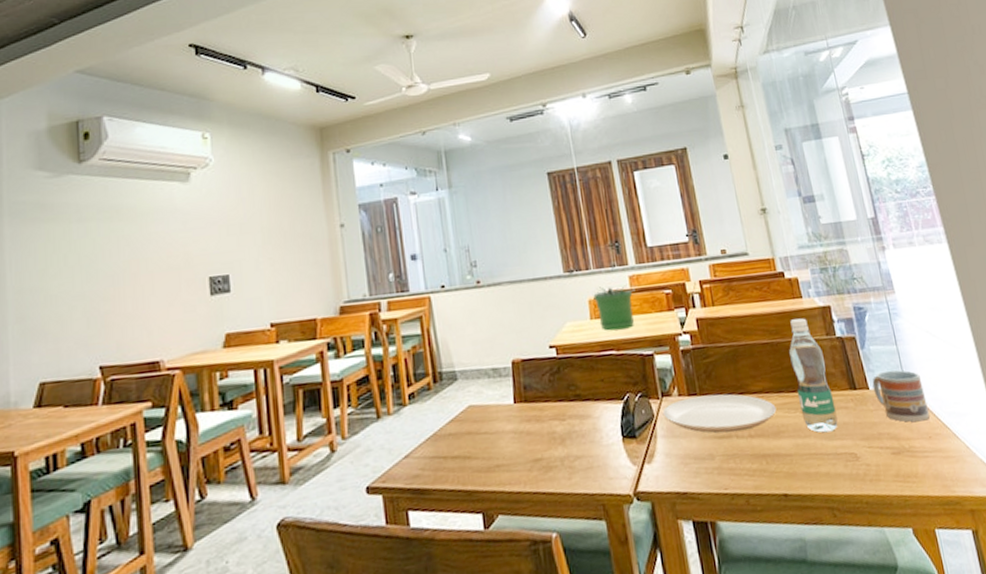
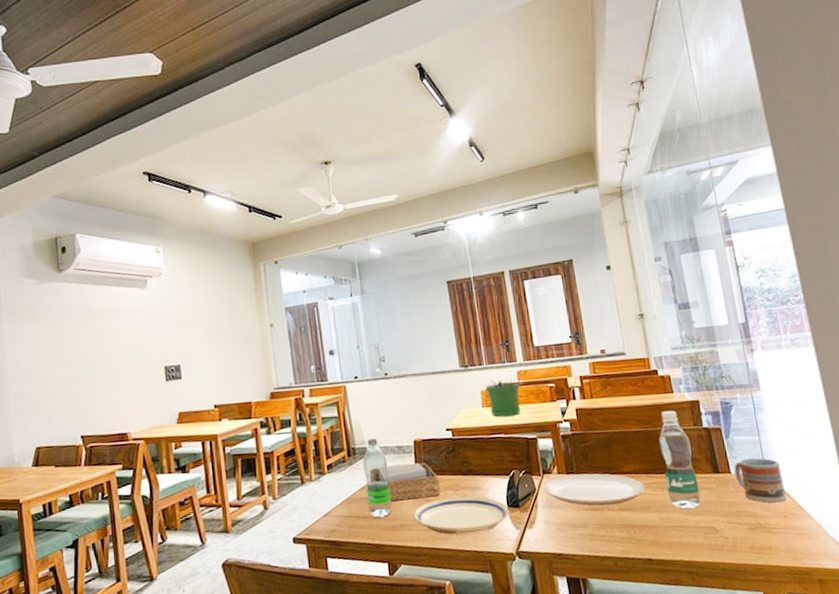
bottle: none [451,360,487,458] -> present [363,438,392,518]
napkin holder: none [479,387,544,437] -> present [386,462,440,502]
plate: none [512,426,625,475] -> present [413,496,510,535]

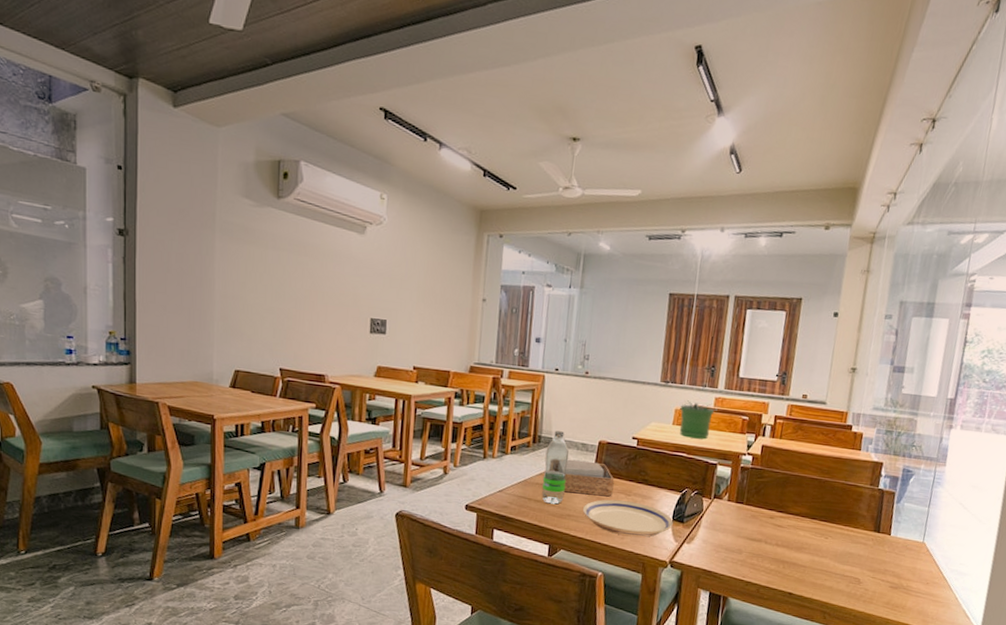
plate: present [543,473,645,506] -> none [710,504,806,540]
bottle: present [658,410,701,509] -> none [825,465,862,559]
cup: present [734,457,786,503] -> none [893,524,939,570]

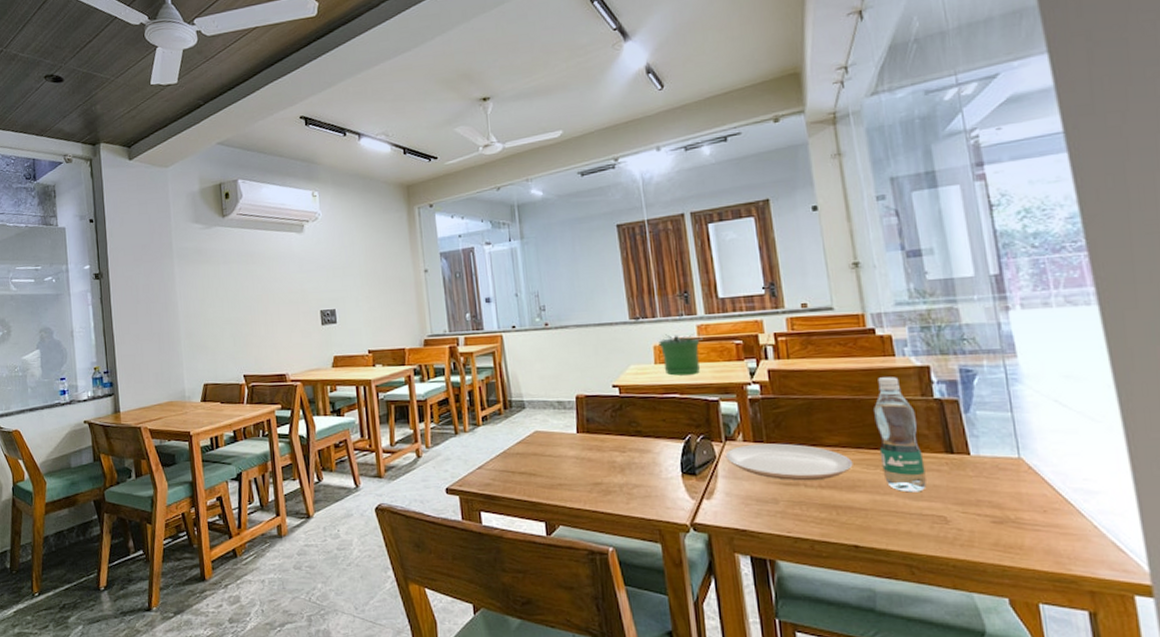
bottle: present [541,431,569,505] -> none [520,392,551,475]
napkin holder: present [563,459,615,497] -> none [544,419,604,459]
plate: present [582,499,673,538] -> none [573,459,684,500]
plate: none [710,504,806,540] -> present [725,443,853,481]
bottle: none [825,465,862,559] -> present [872,377,927,493]

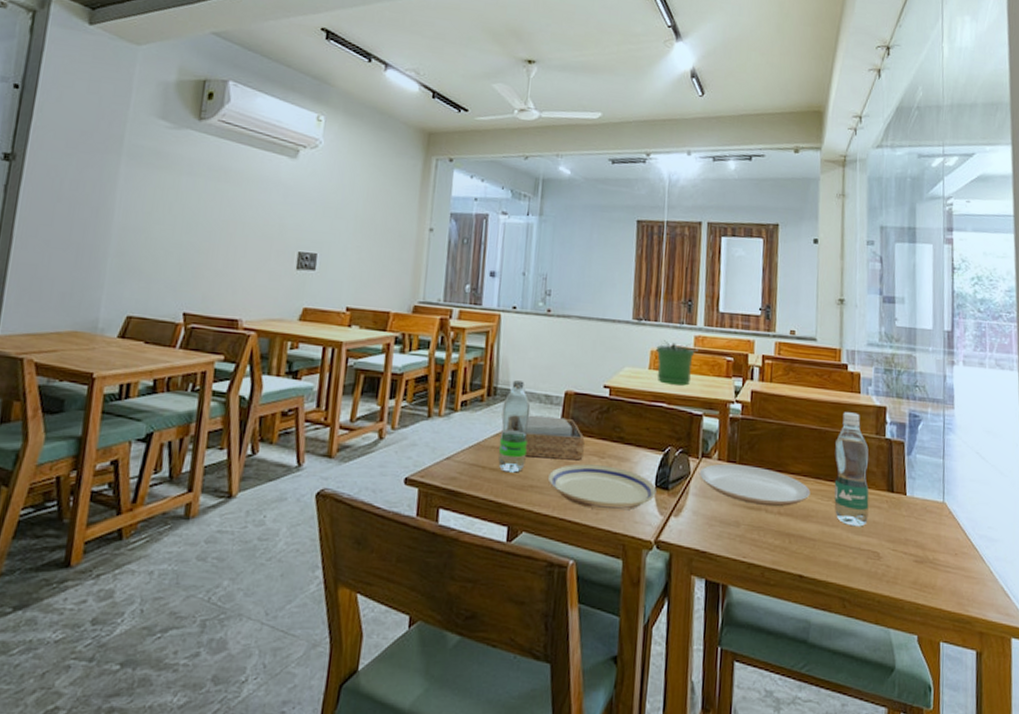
bottle: none [520,392,551,475] -> present [498,380,531,473]
napkin holder: none [544,419,604,459] -> present [524,415,585,461]
plate: none [573,459,684,500] -> present [547,464,656,512]

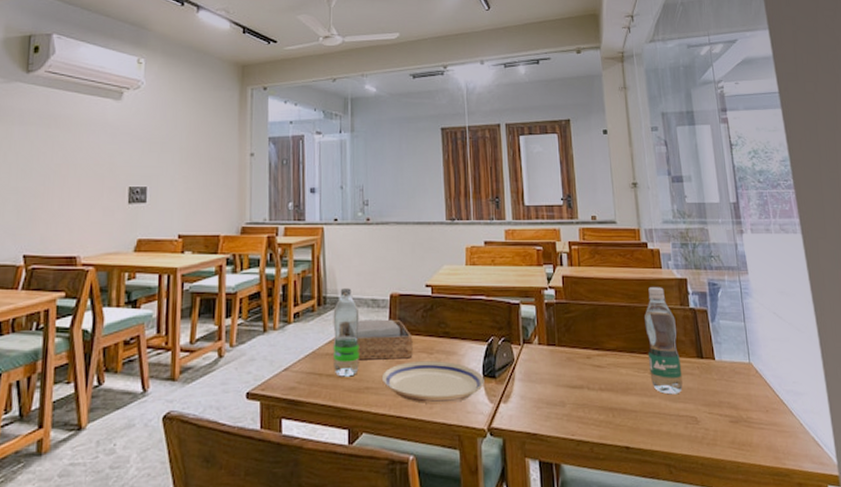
planter: present [656,340,698,386] -> none [471,237,509,278]
plate: present [699,463,811,507] -> none [522,347,627,384]

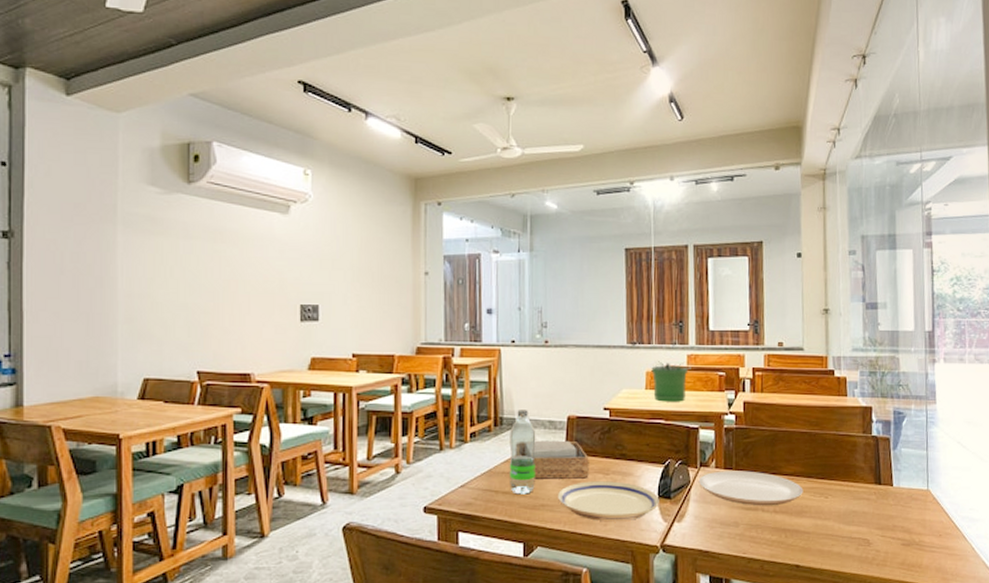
planter: none [471,237,509,278] -> present [651,361,691,402]
plate: none [522,347,627,384] -> present [698,471,803,506]
bottle: present [643,287,683,395] -> none [824,415,858,518]

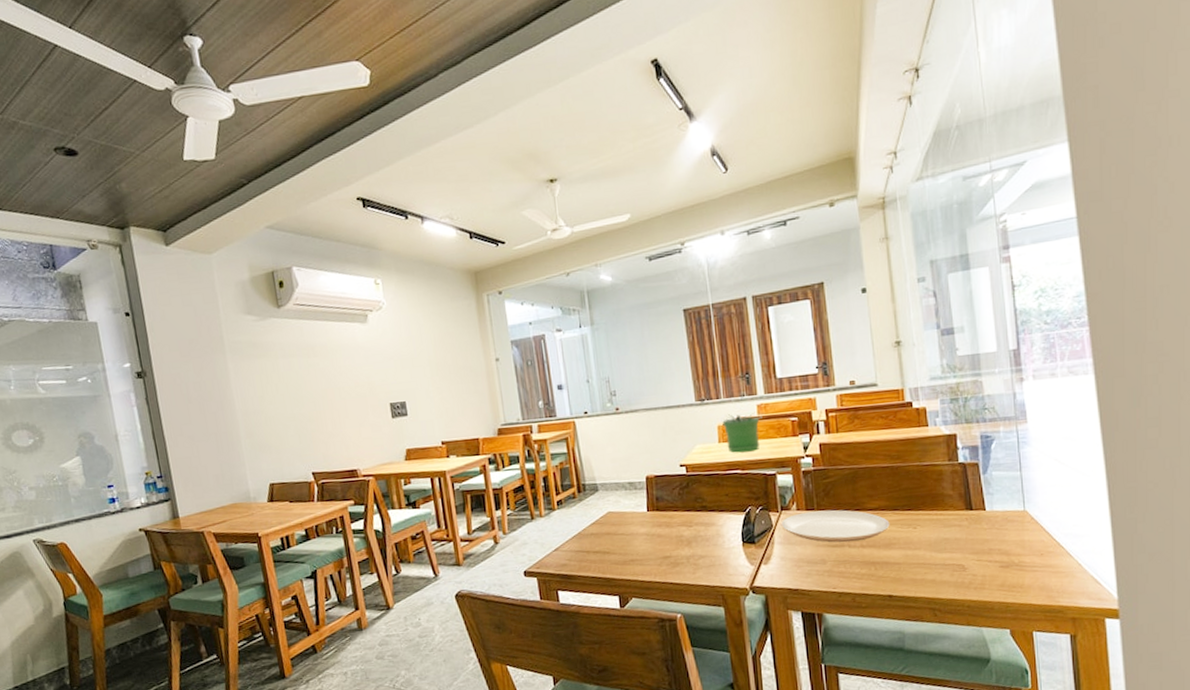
bottle: present [509,410,536,495] -> none [593,474,623,553]
napkin holder: present [533,440,589,479] -> none [617,498,673,537]
plate: present [557,481,659,522] -> none [644,532,744,571]

